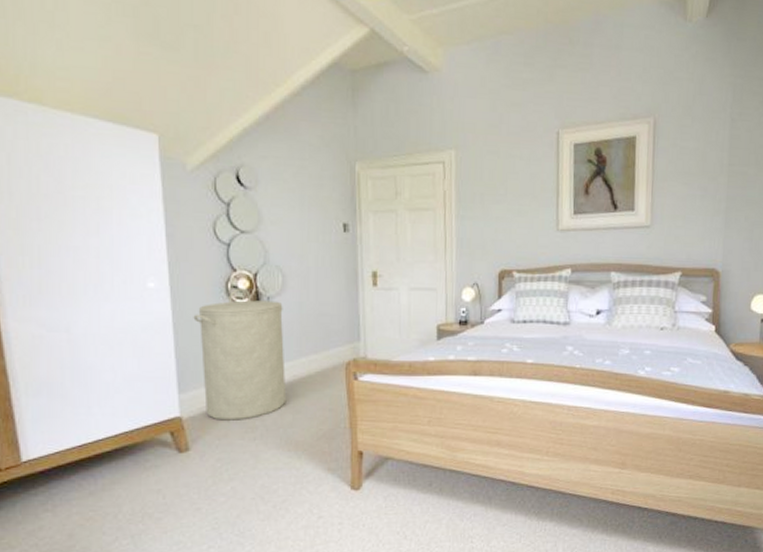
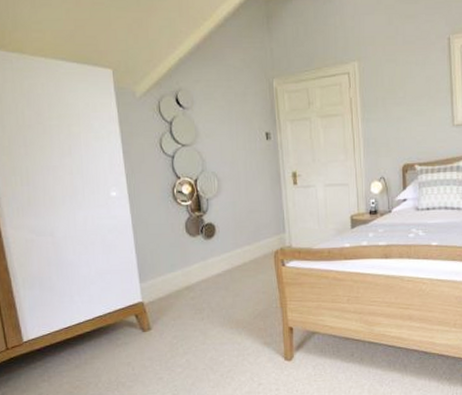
laundry hamper: present [193,288,287,421] -> none [148,192,227,304]

